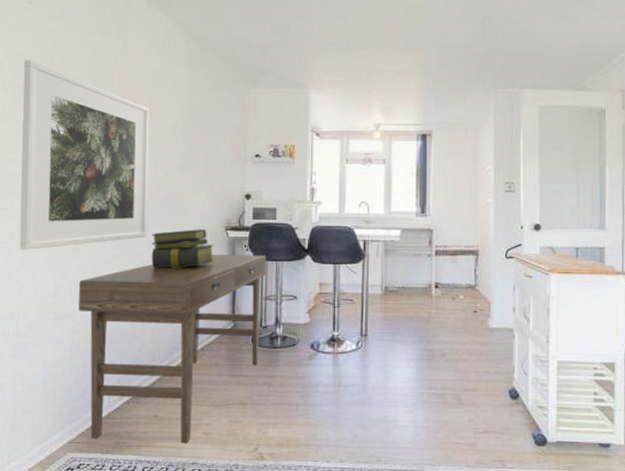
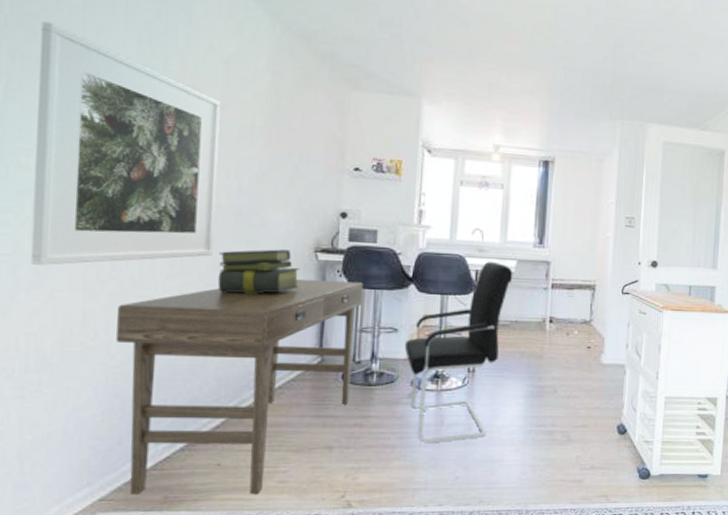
office chair: none [303,231,398,403] -> present [404,261,513,444]

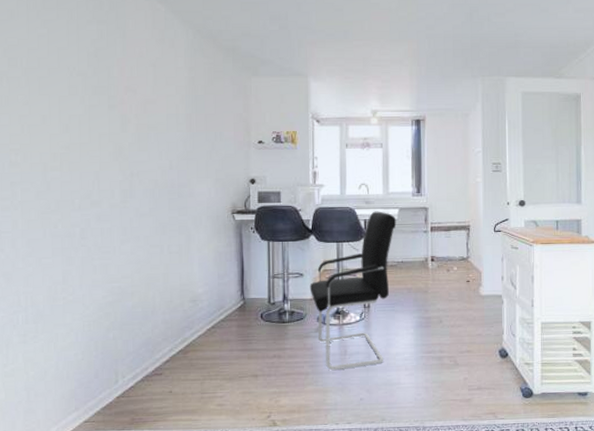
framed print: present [30,21,221,265] -> none [19,49,154,239]
desk: present [116,278,363,494] -> none [88,236,273,417]
stack of books: present [217,249,300,294] -> none [159,213,223,252]

